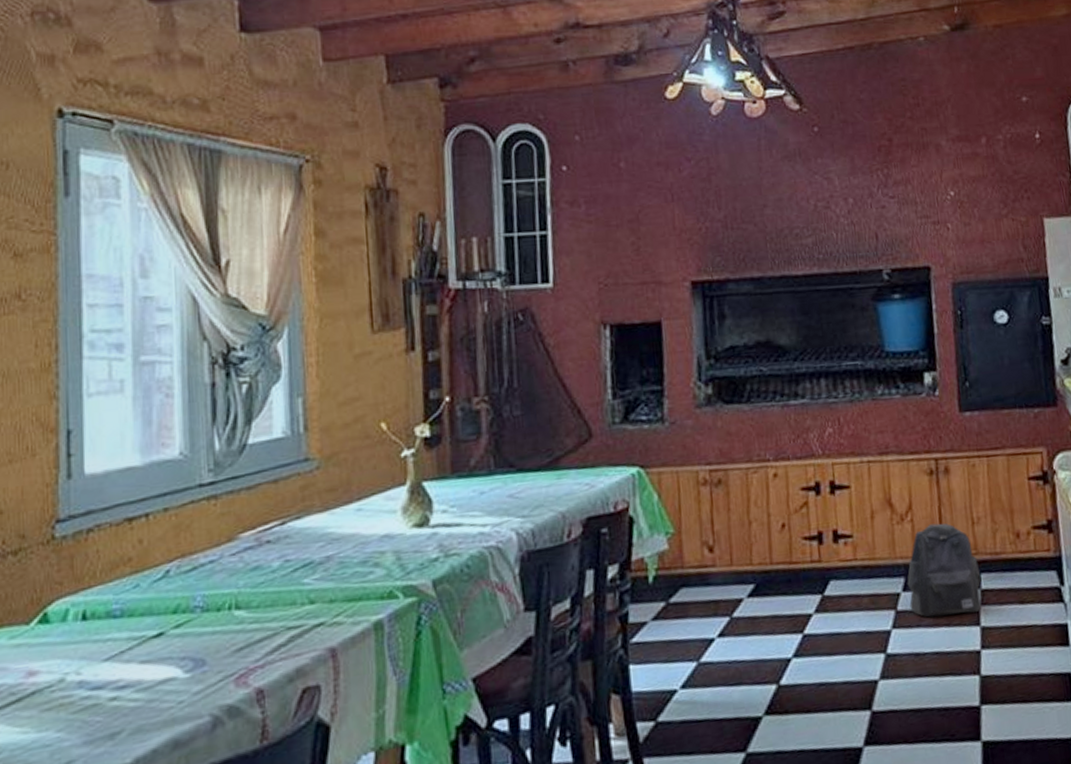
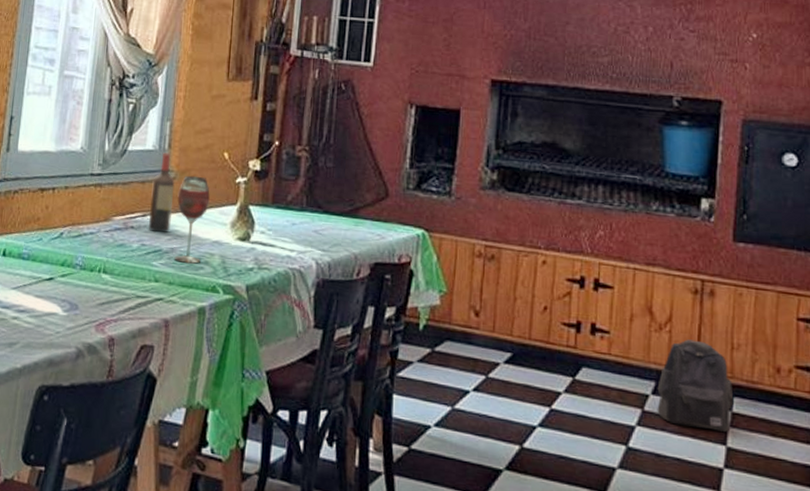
wine bottle: none [288,435,322,542] -> present [148,152,175,234]
wineglass: none [325,458,370,572] -> present [174,175,210,264]

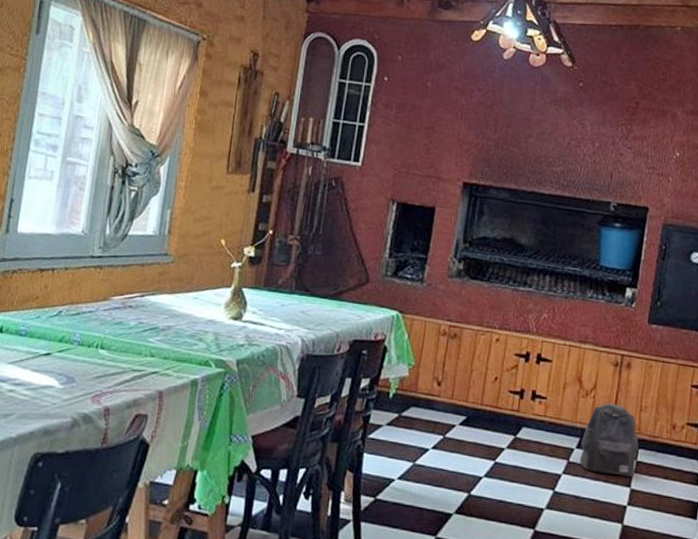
wine bottle: present [148,152,175,234] -> none [145,237,173,313]
wineglass: present [174,175,210,264] -> none [170,259,207,341]

